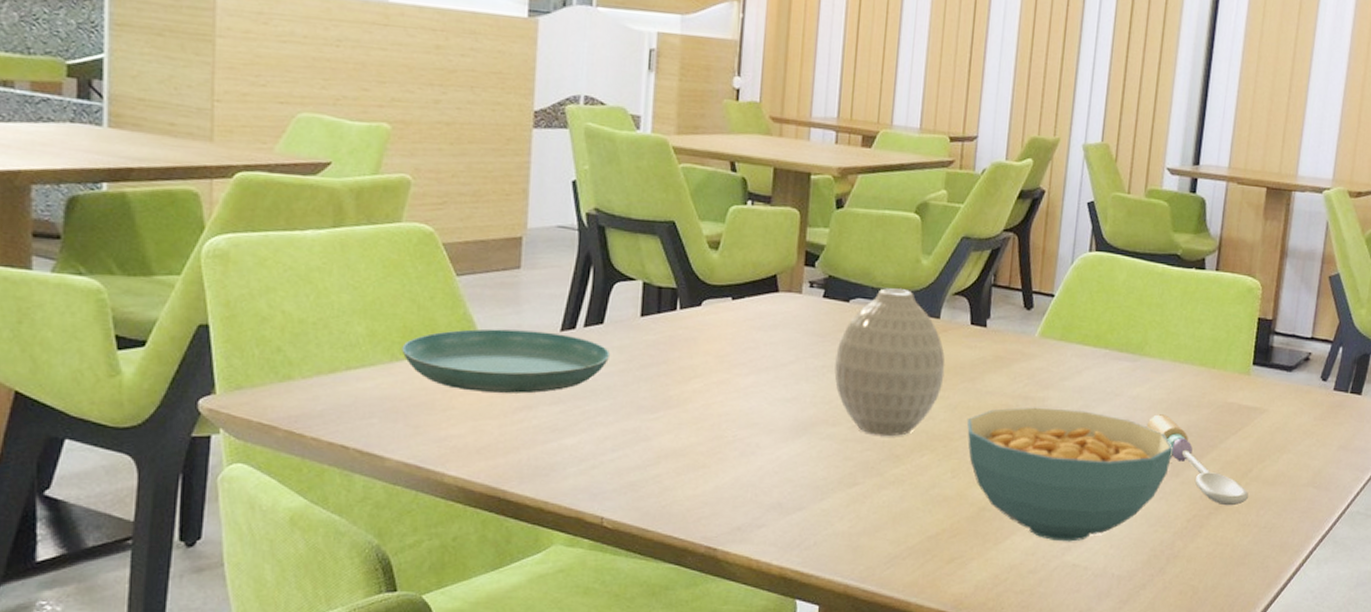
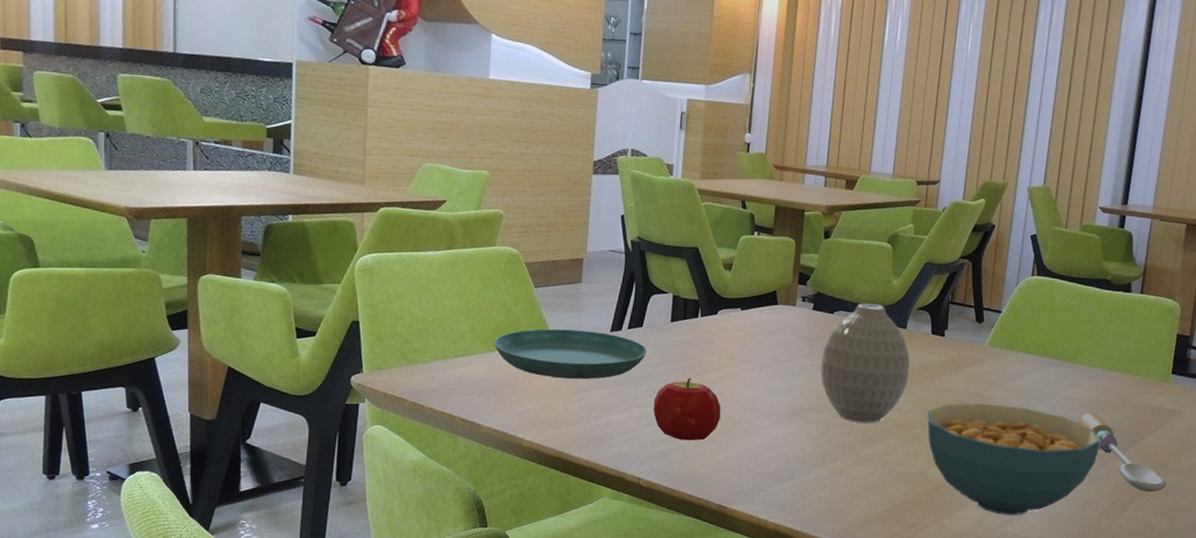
fruit: none [619,386,709,467] -> present [653,377,721,441]

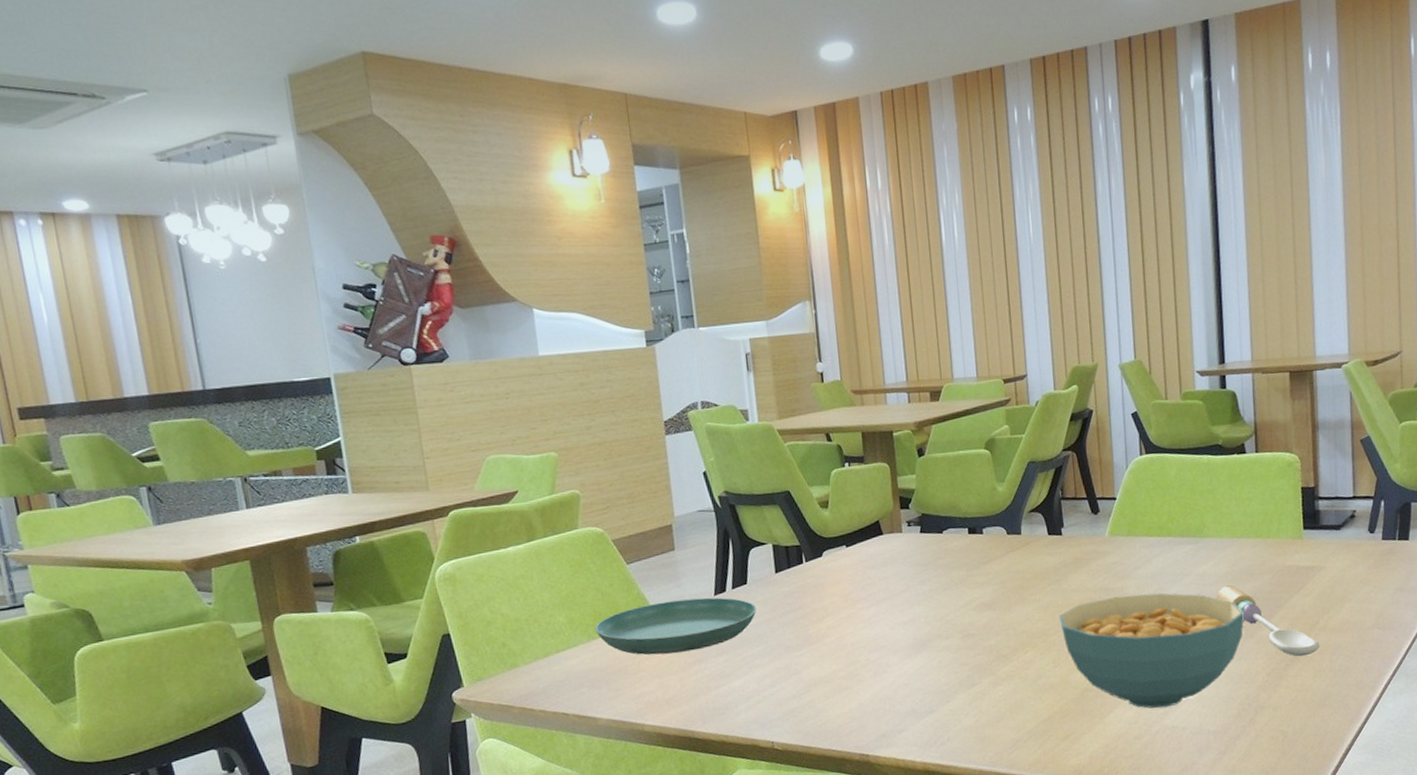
fruit: present [653,377,721,441] -> none [772,627,846,695]
vase: present [820,303,910,423] -> none [939,514,1033,641]

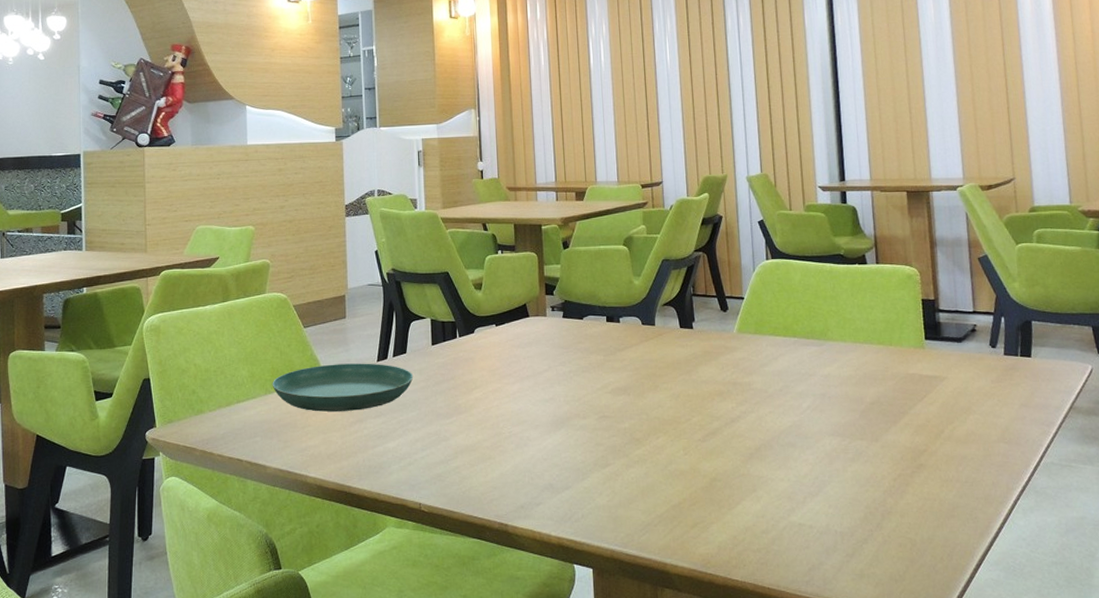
cereal bowl: present [1060,593,1245,709] -> none [690,390,869,504]
spoon: present [1216,585,1319,657] -> none [841,388,945,465]

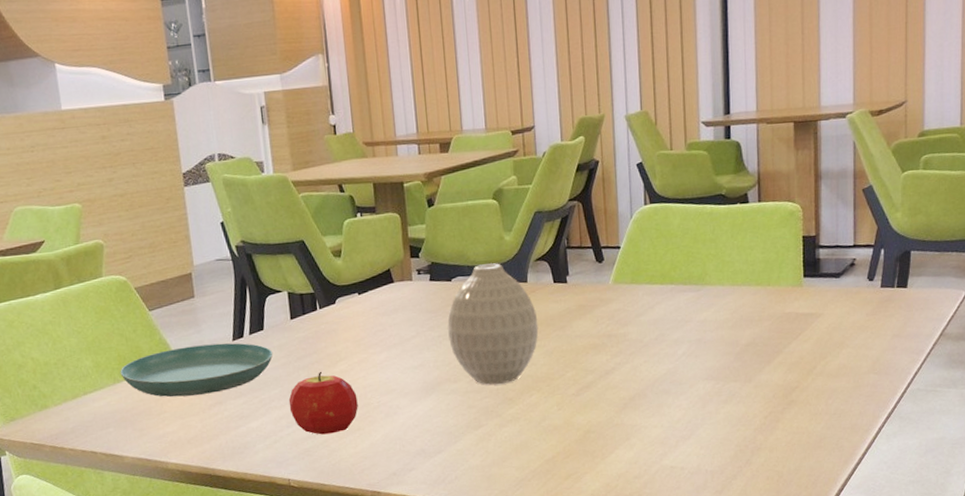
fruit: none [425,397,490,461] -> present [288,371,358,435]
vase: none [578,305,666,423] -> present [447,263,539,385]

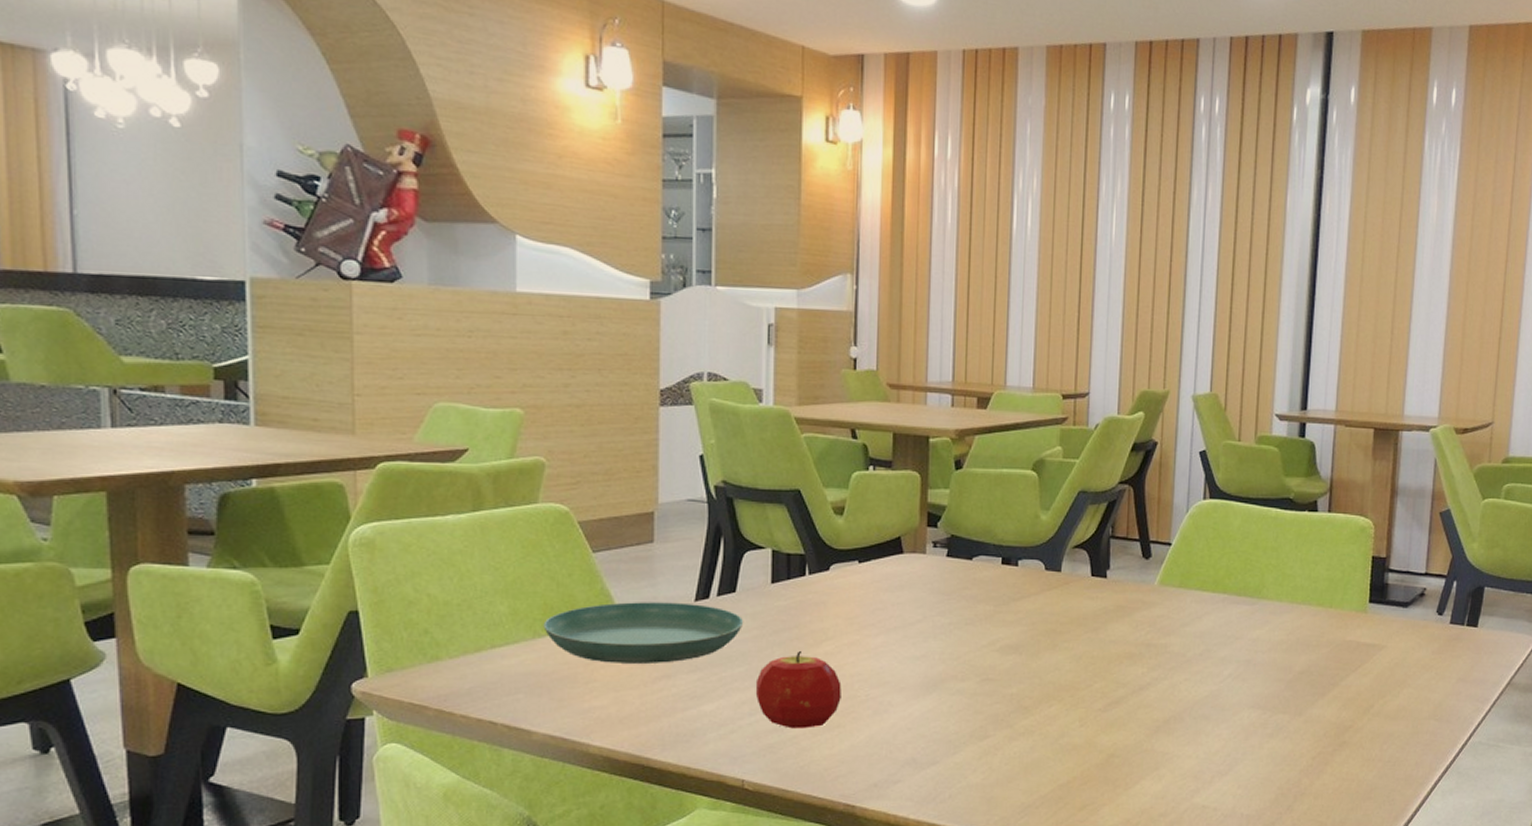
vase: present [447,263,539,385] -> none [961,544,1068,688]

